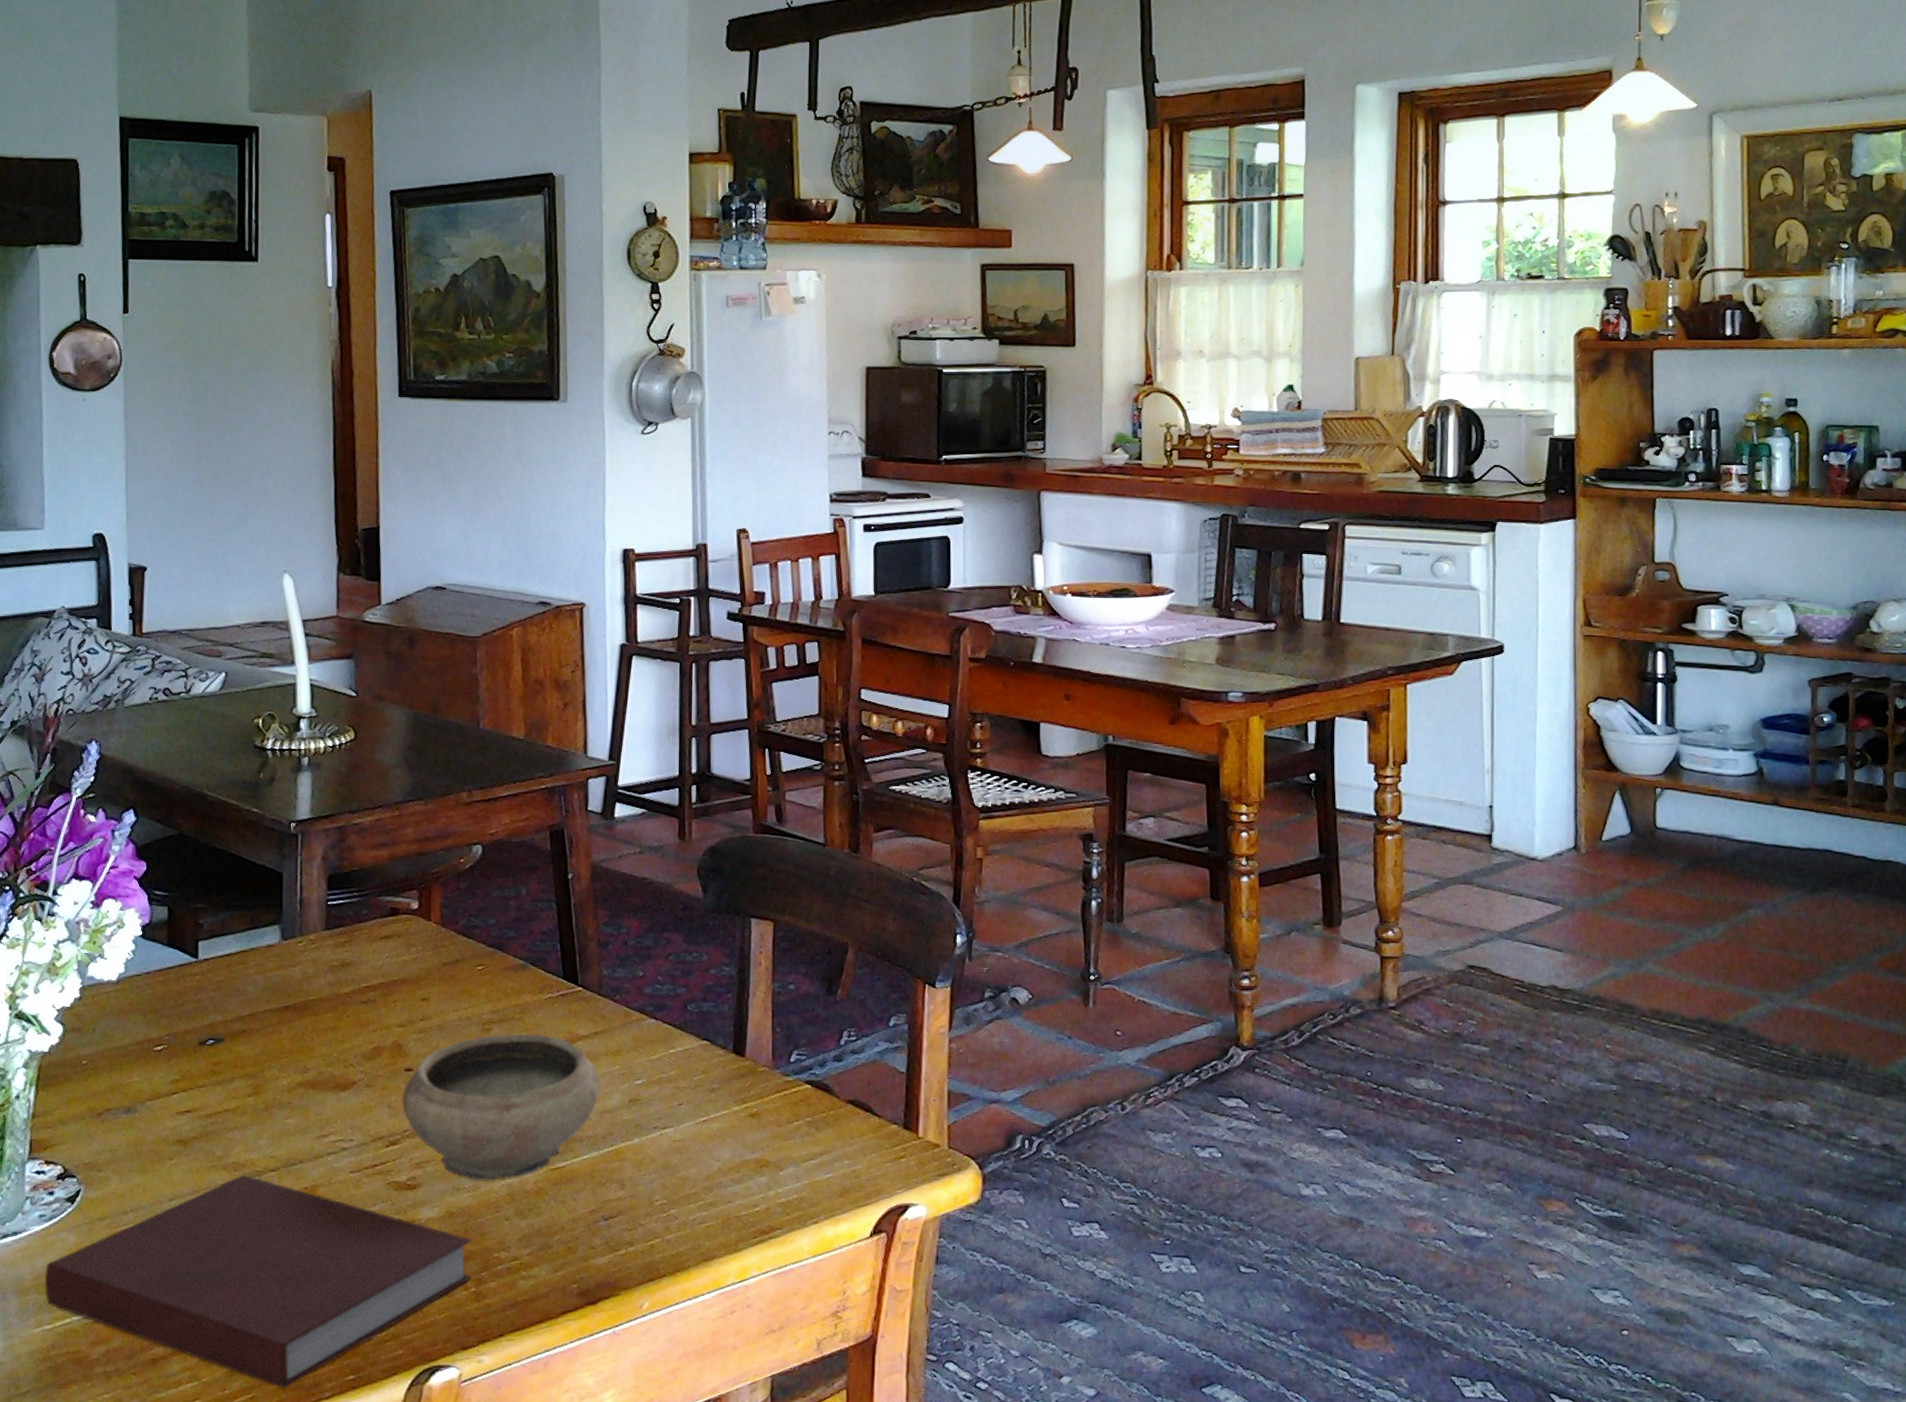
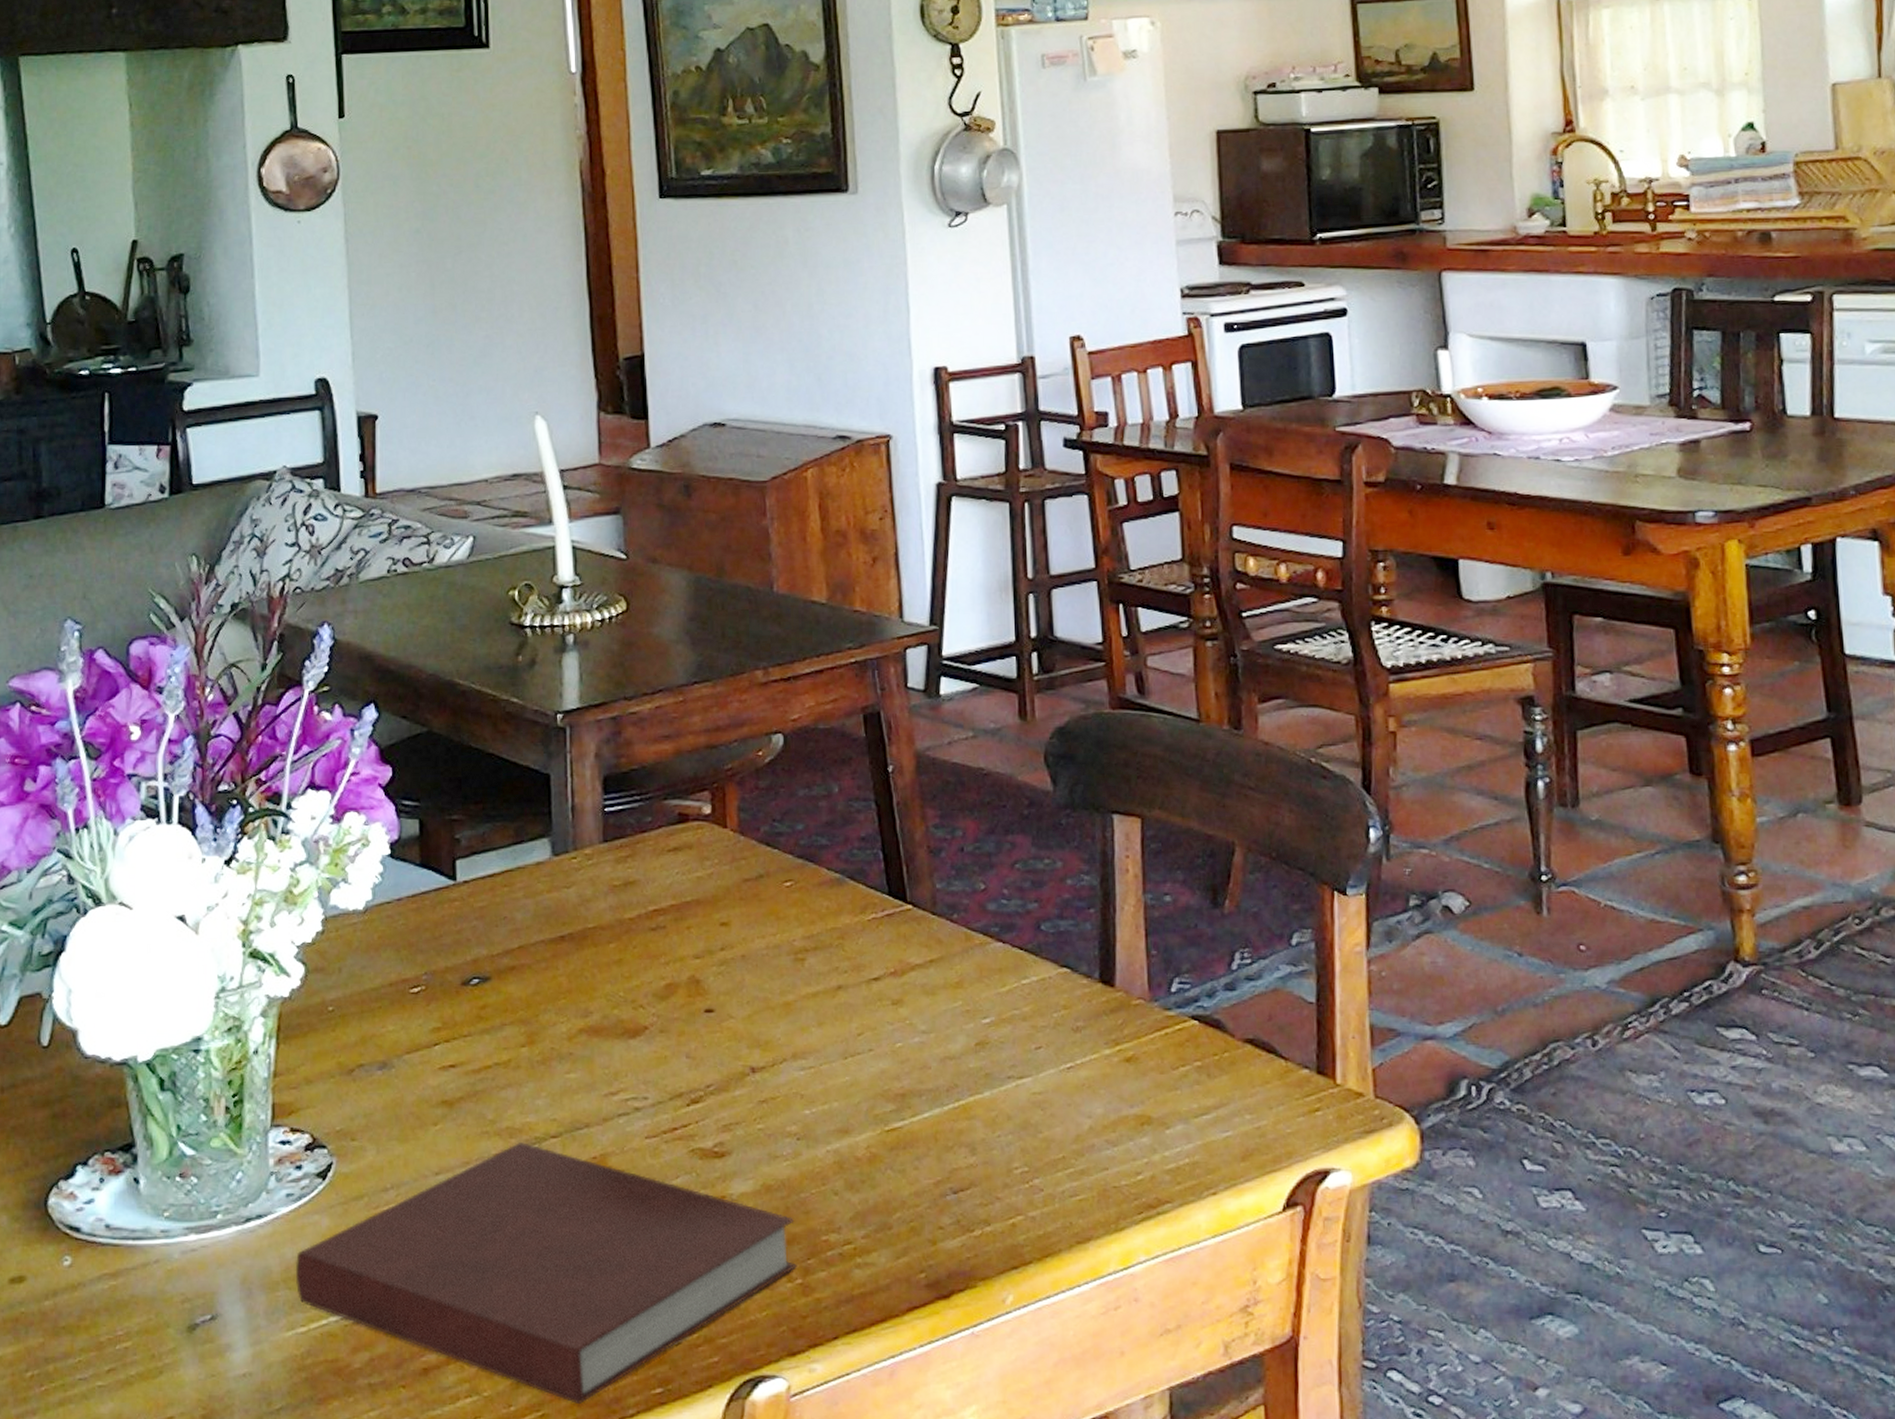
ceramic bowl: present [402,1034,600,1180] -> none [703,963,940,1145]

